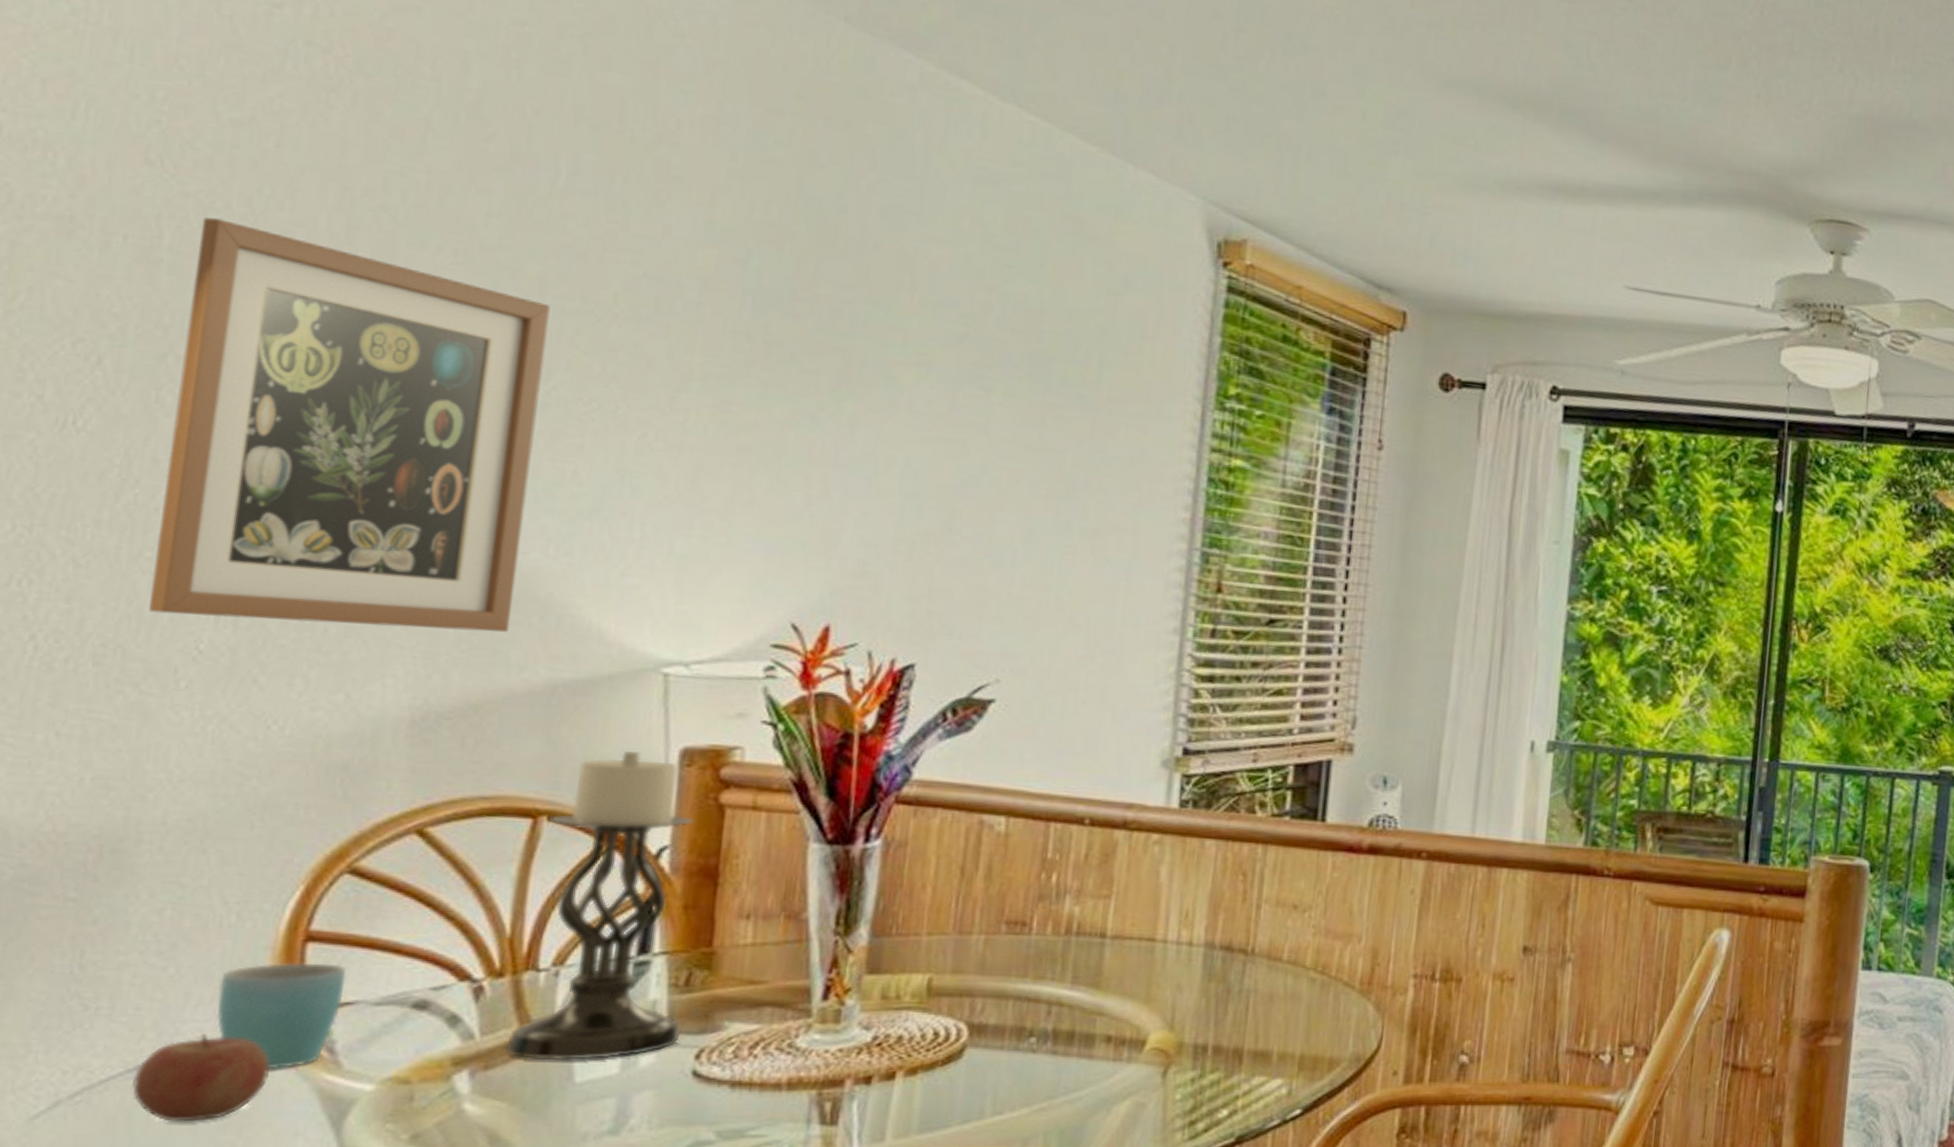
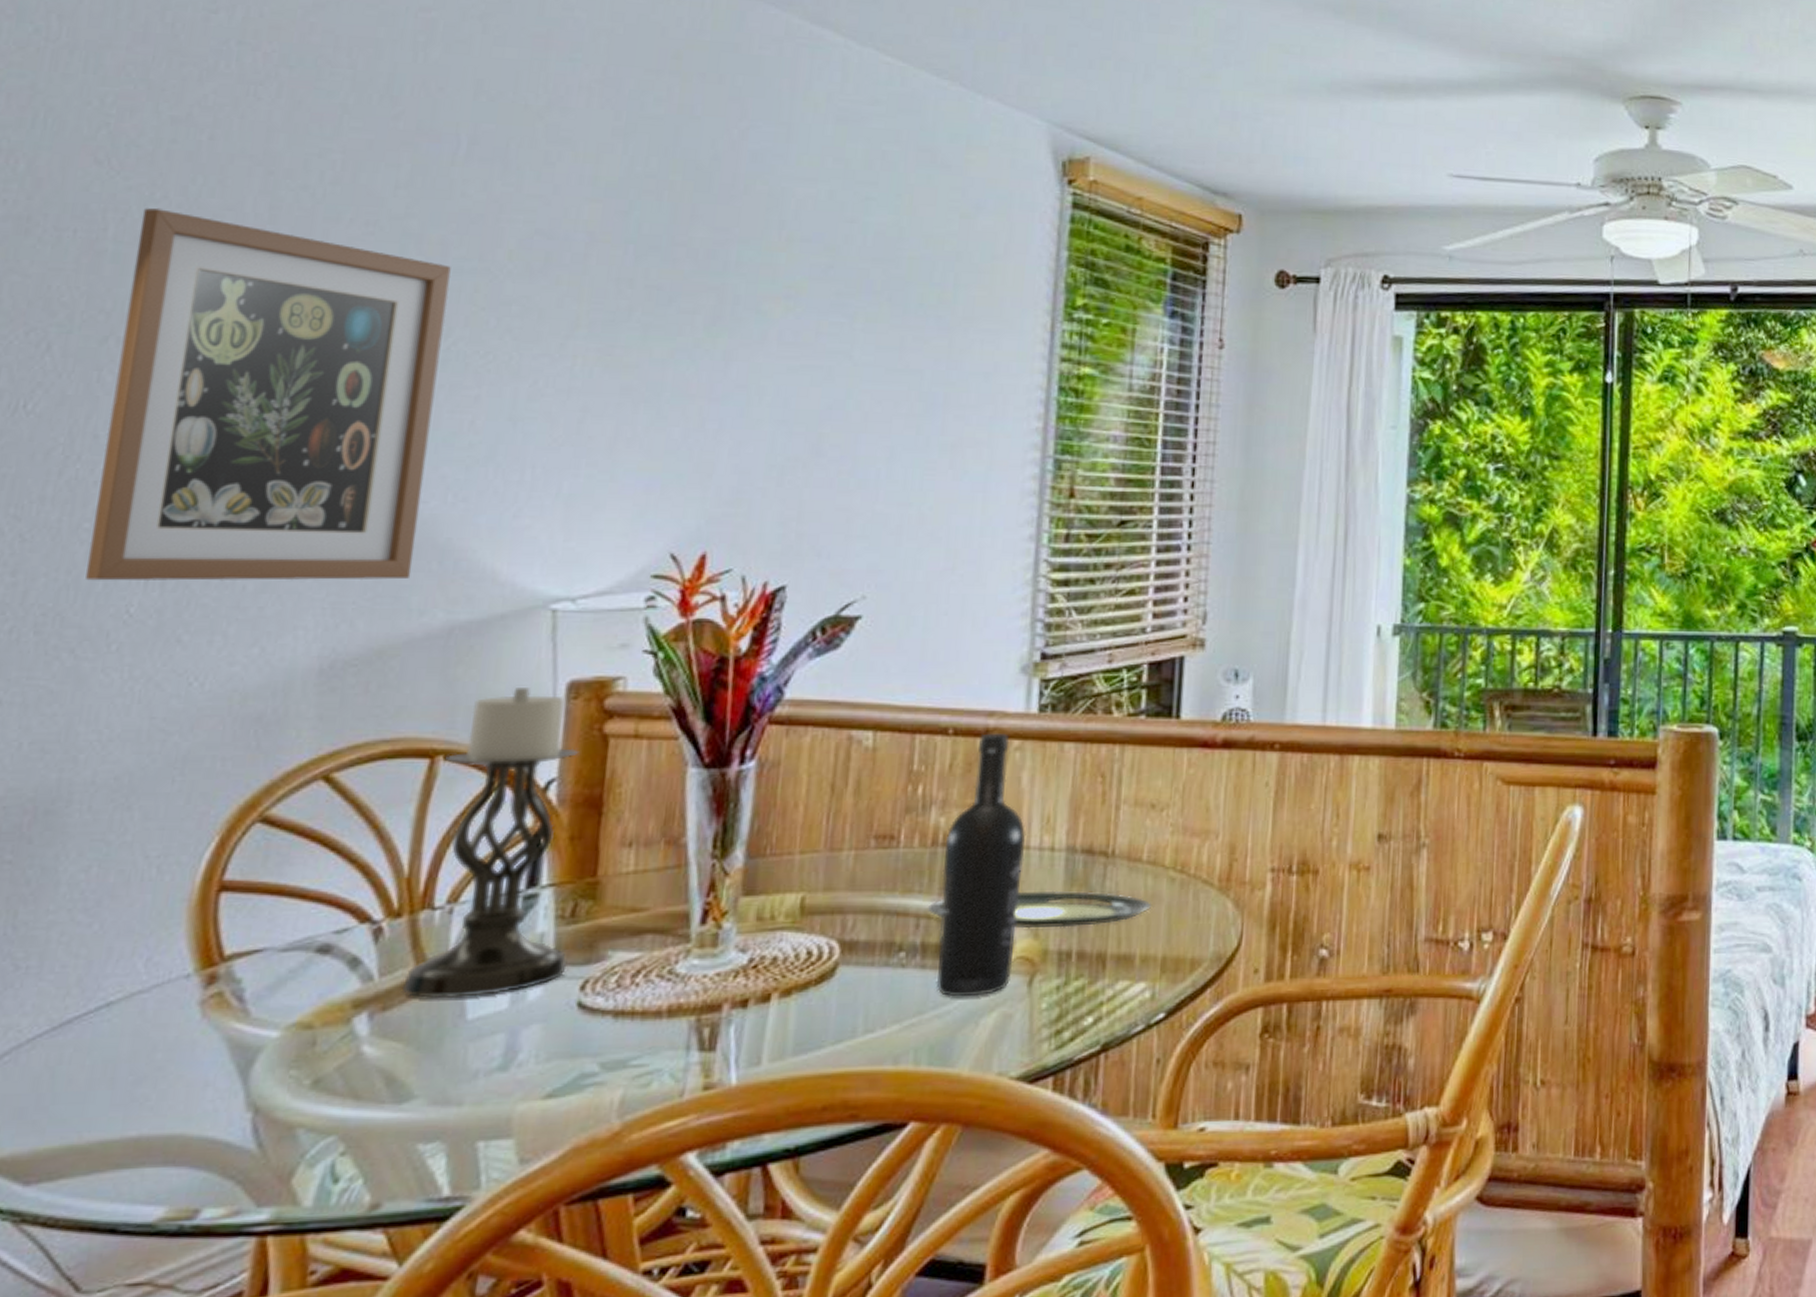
apple: present [132,1034,270,1122] -> none [56,988,184,1078]
mug: present [217,962,347,1070] -> none [136,912,257,1021]
plate: none [1059,985,1291,1022] -> present [927,890,1151,929]
wine bottle: none [1067,826,1164,1085] -> present [936,733,1026,997]

